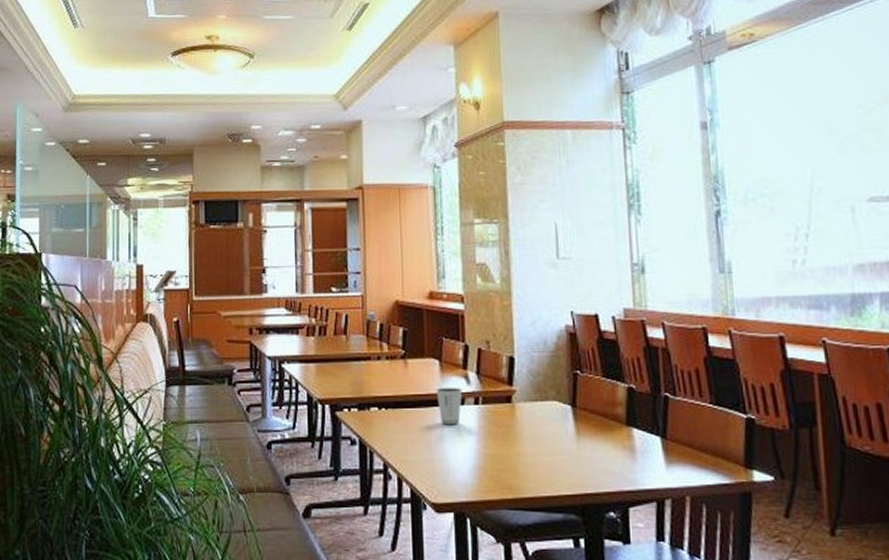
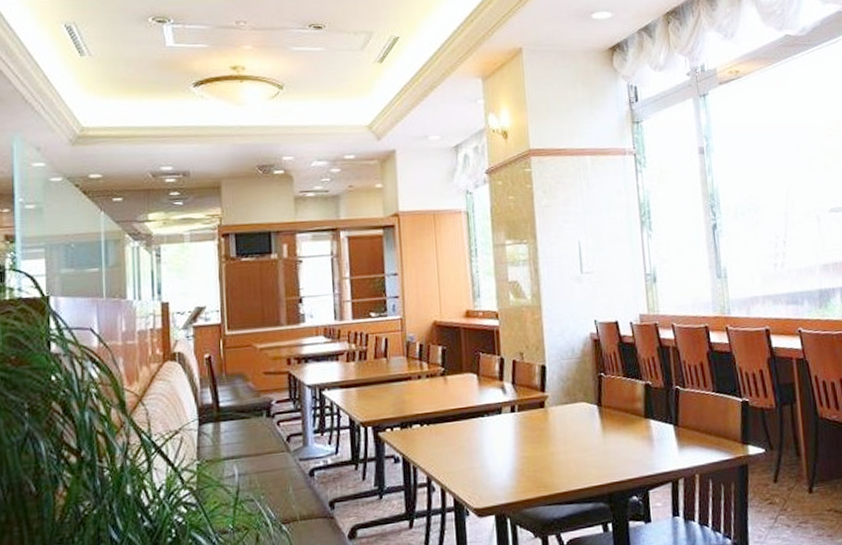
dixie cup: present [435,387,463,424] -> none [474,398,500,434]

